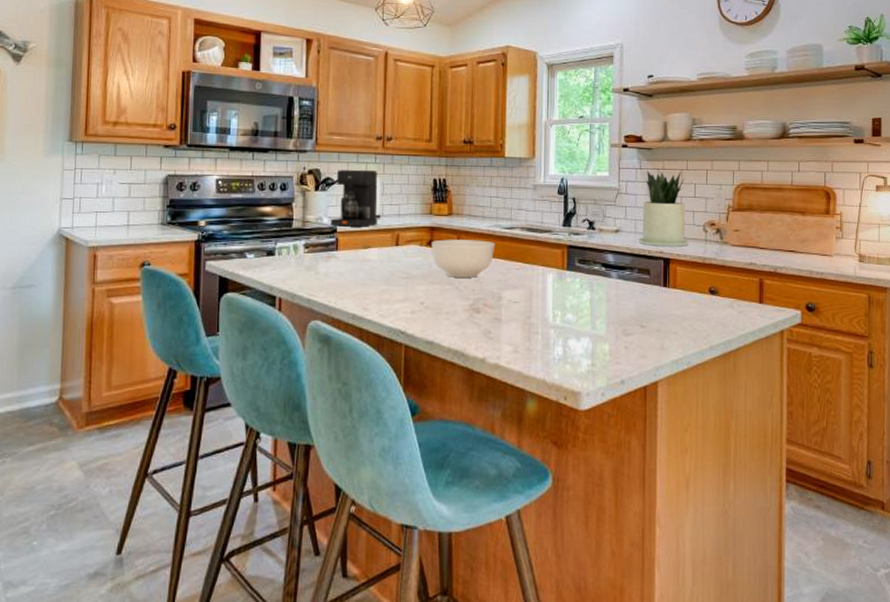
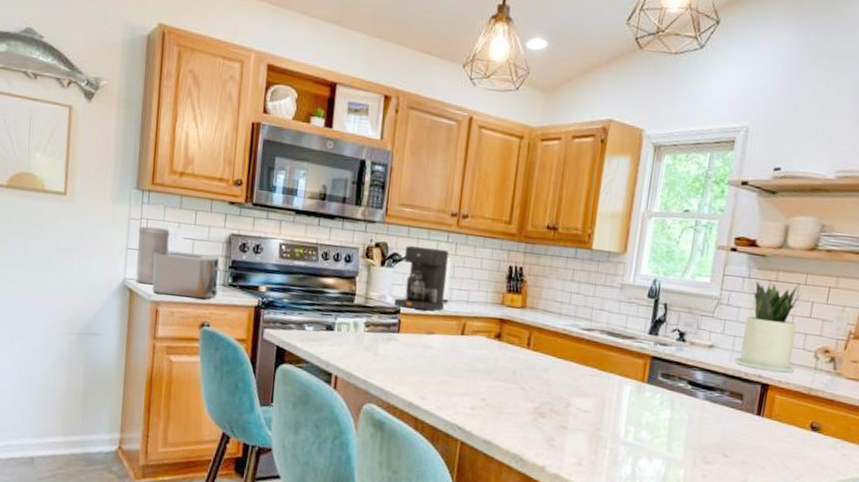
canister: none [72,176,105,231] -> present [136,226,170,285]
toaster: none [89,196,159,241] -> present [152,250,221,300]
bowl: present [431,239,495,278] -> none [499,333,570,379]

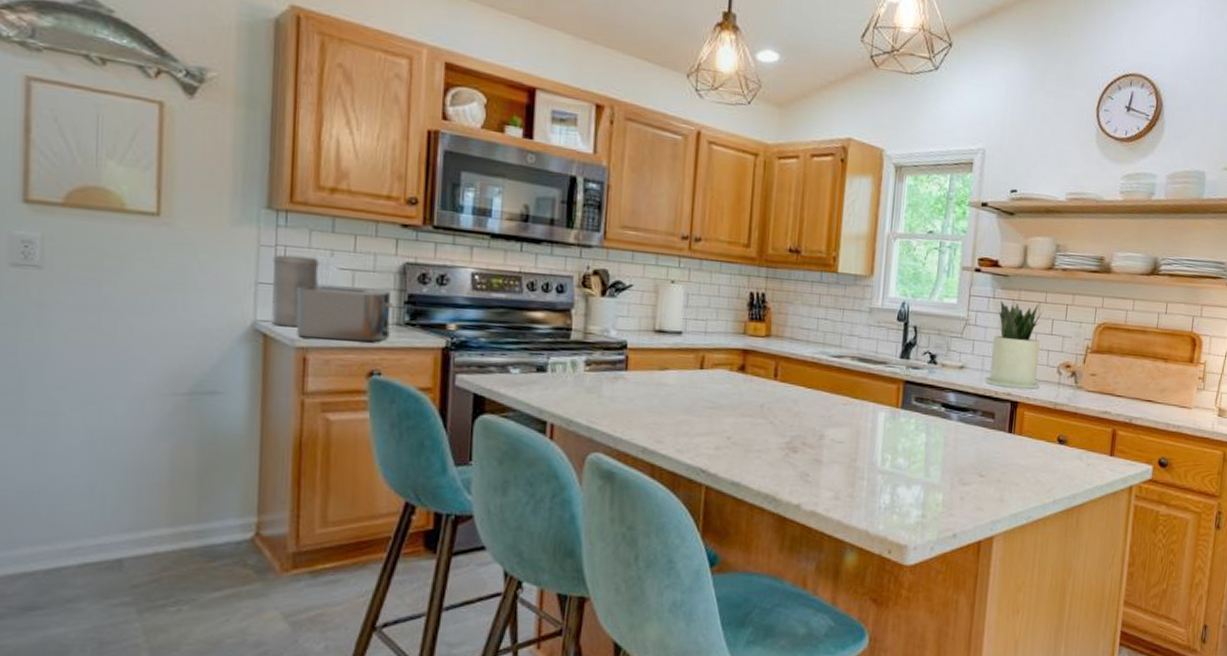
coffee maker: present [394,246,449,311] -> none [620,273,681,345]

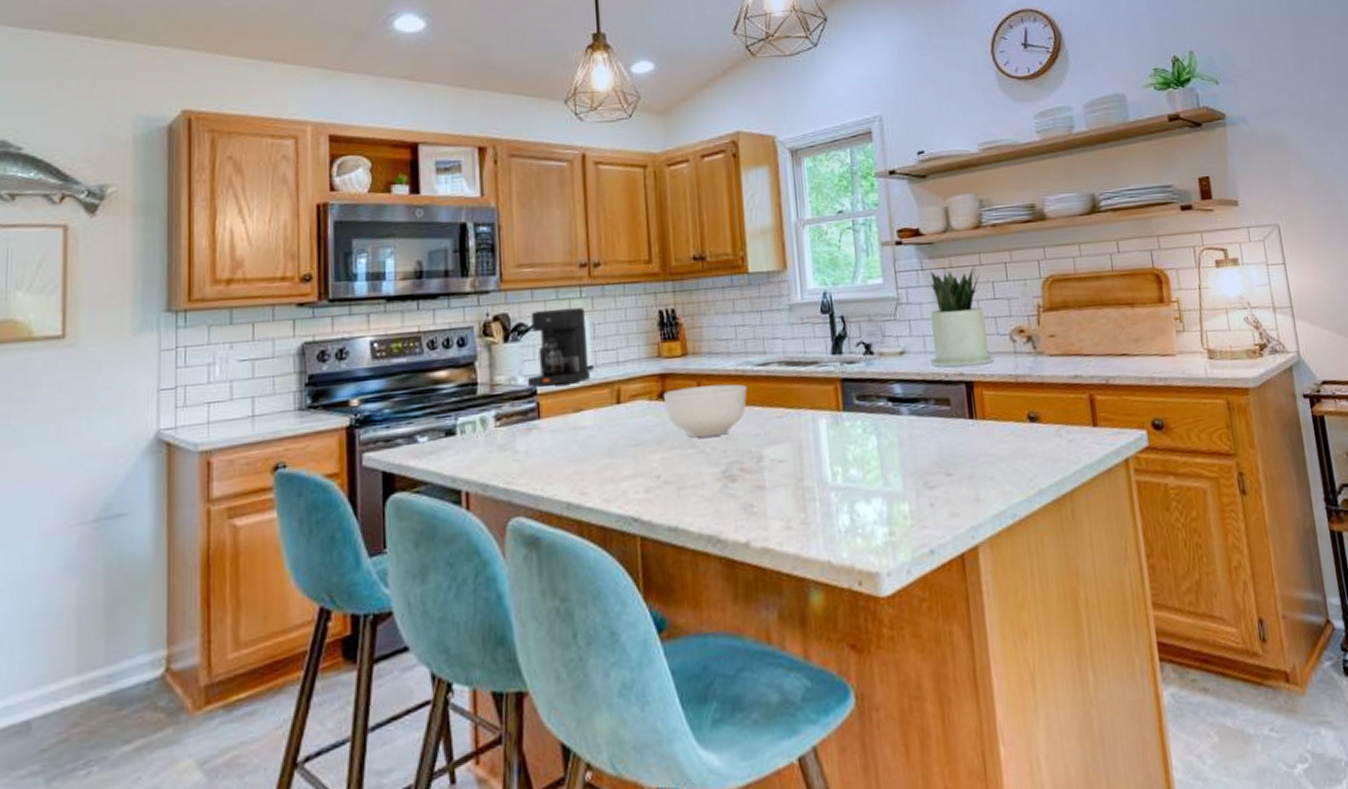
canister: present [272,254,319,328] -> none [174,353,219,433]
toaster: present [296,284,393,343] -> none [199,374,294,442]
coffee maker: none [620,273,681,345] -> present [528,308,590,387]
bowl: none [743,365,820,412] -> present [663,384,748,438]

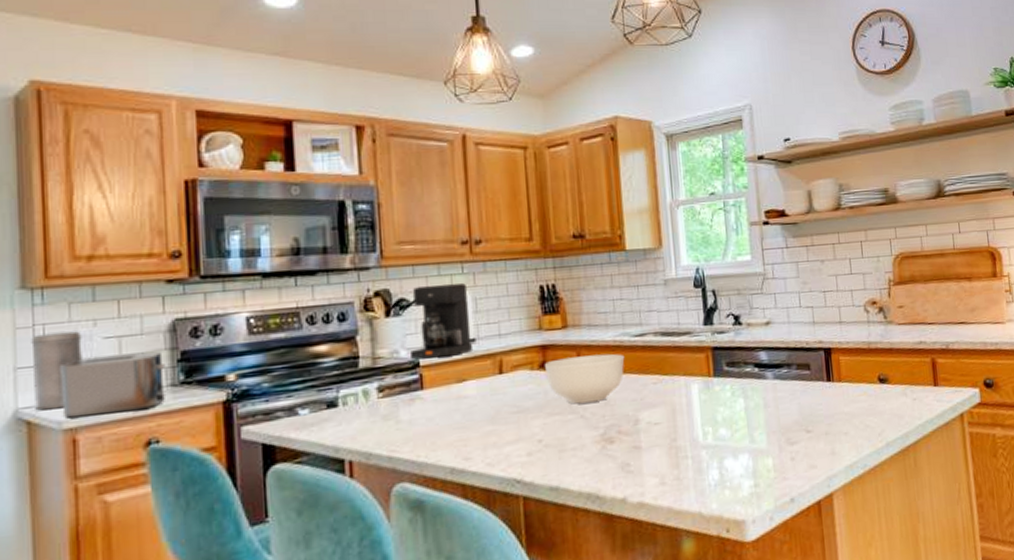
canister: none [174,353,219,433] -> present [31,331,82,411]
toaster: none [199,374,294,442] -> present [60,351,165,420]
planter: present [929,268,995,369] -> none [792,246,851,337]

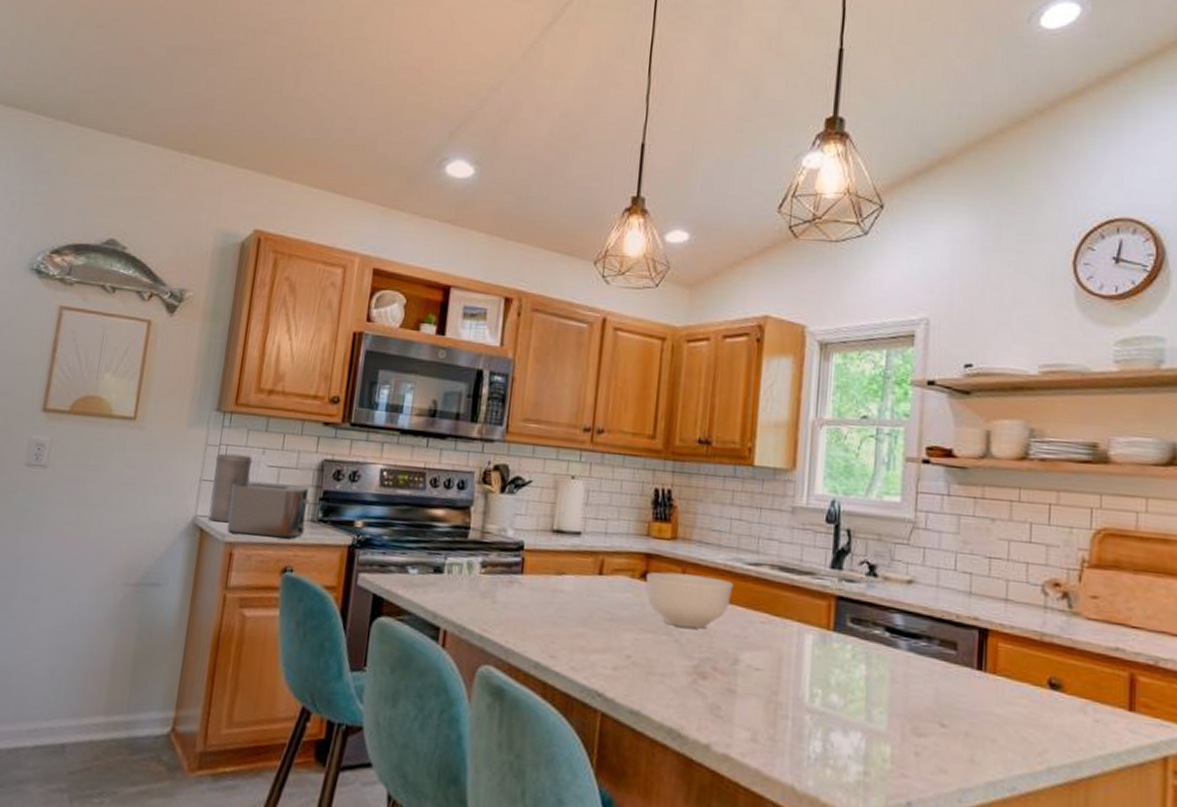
coffee maker: present [410,283,472,360] -> none [517,468,581,546]

